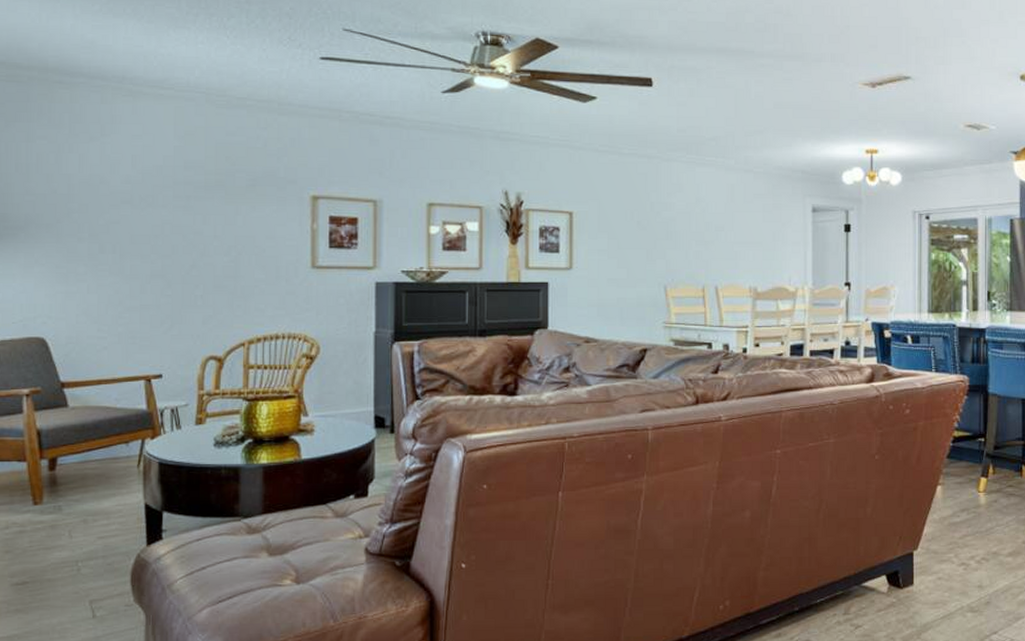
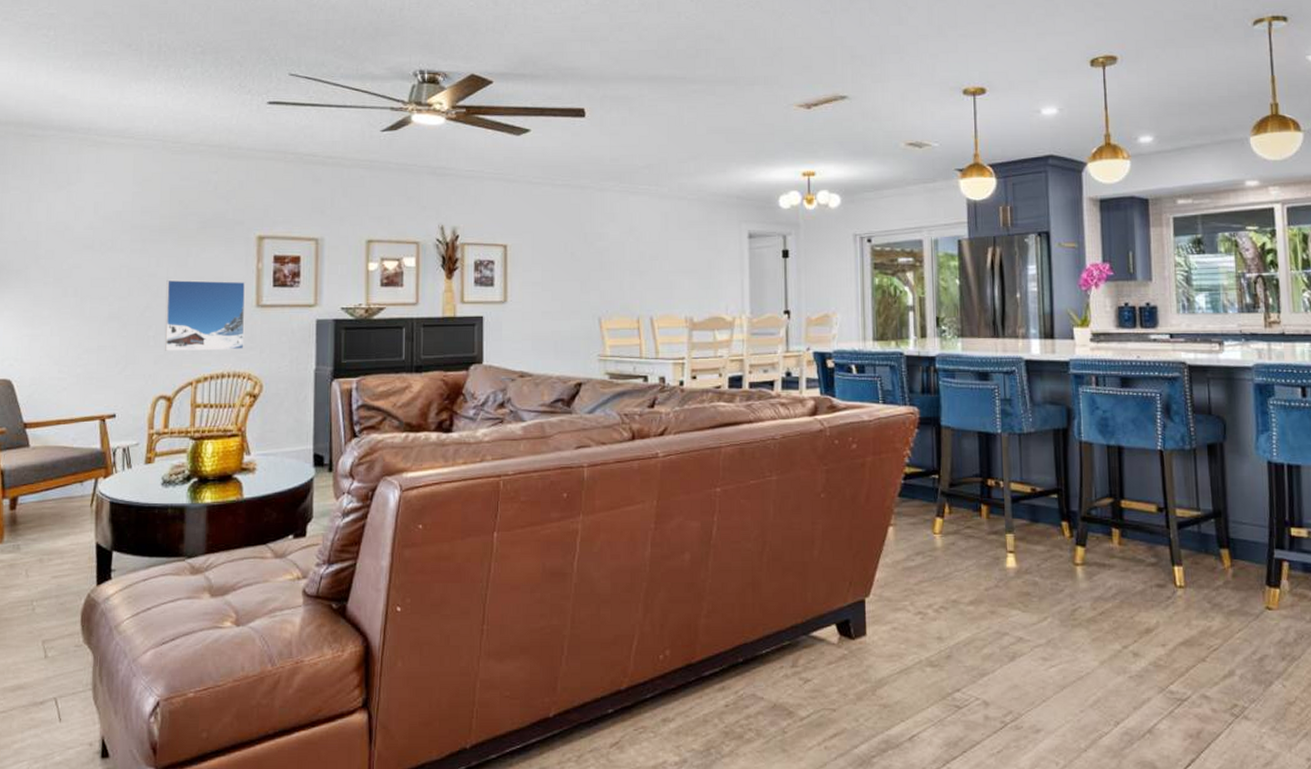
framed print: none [213,238,300,311] -> present [165,279,246,351]

